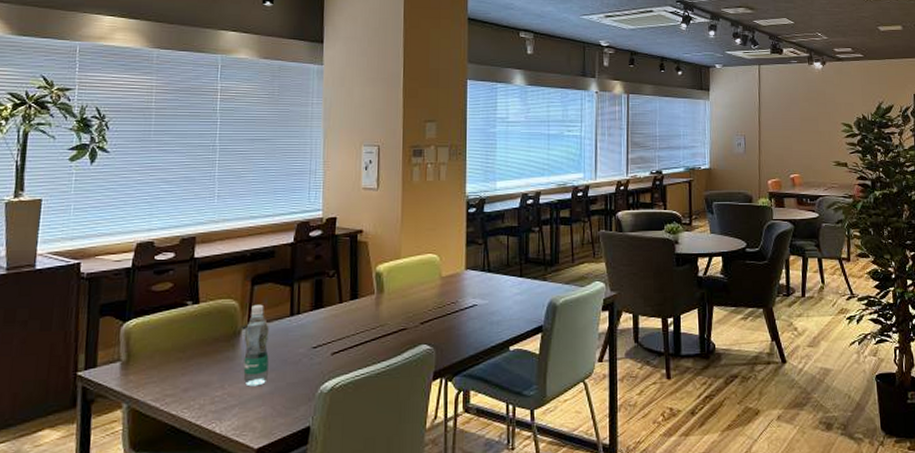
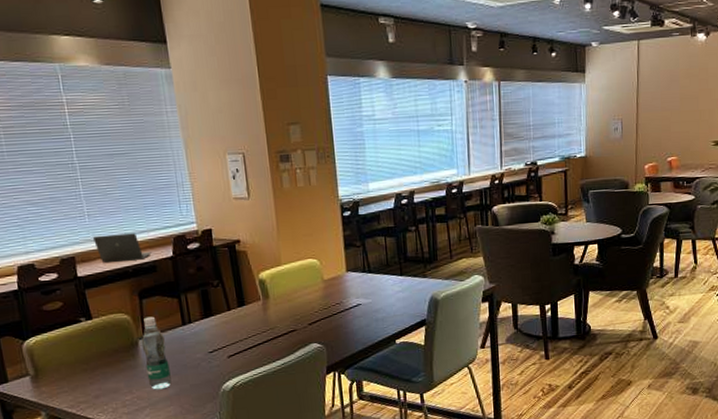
laptop: none [218,217,273,245] -> present [93,233,152,263]

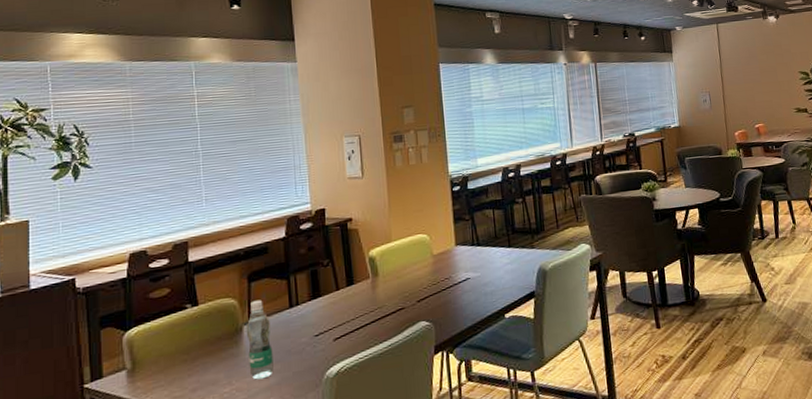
laptop: present [93,233,152,263] -> none [208,215,264,246]

